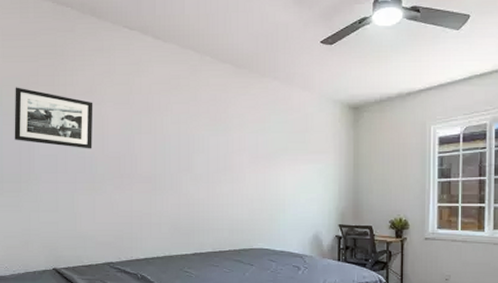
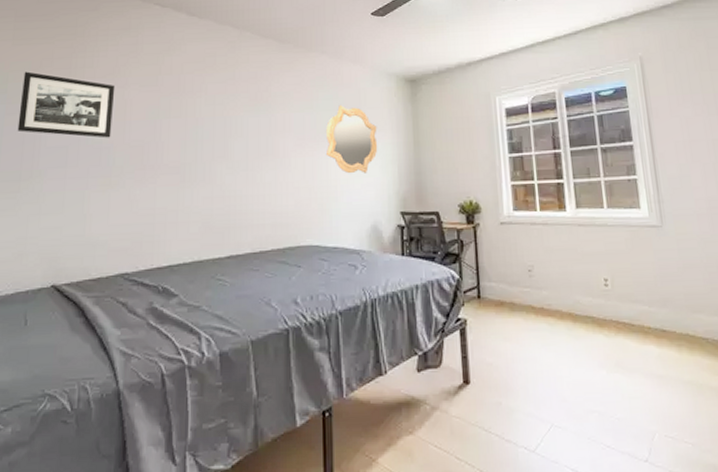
mirror: none [275,128,322,190] -> present [325,105,378,174]

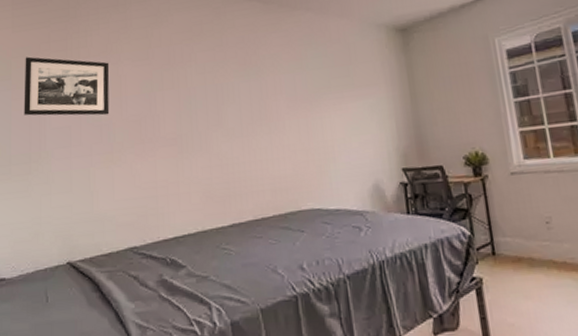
mirror: present [325,105,378,174] -> none [318,62,373,133]

